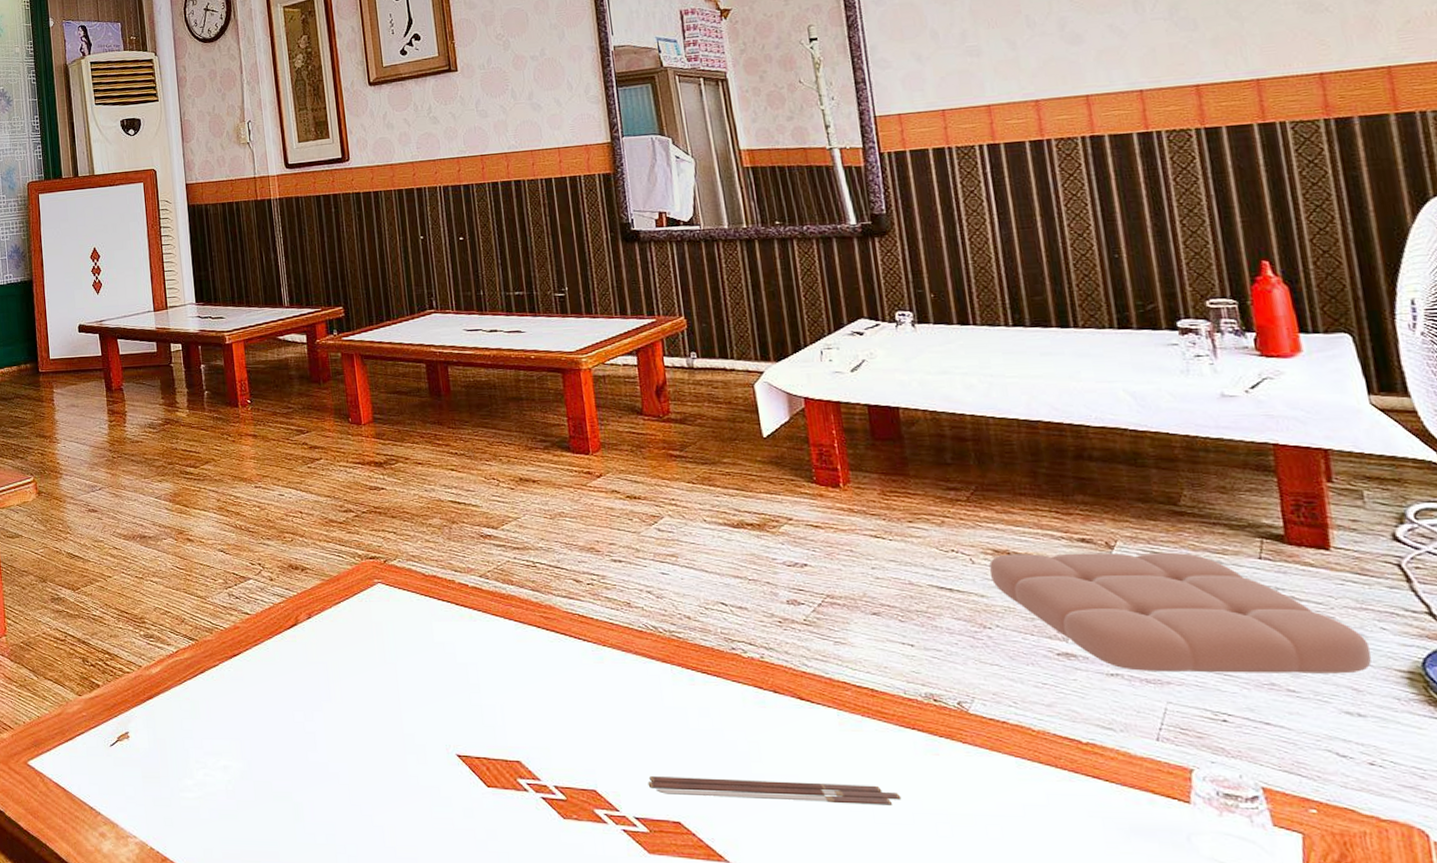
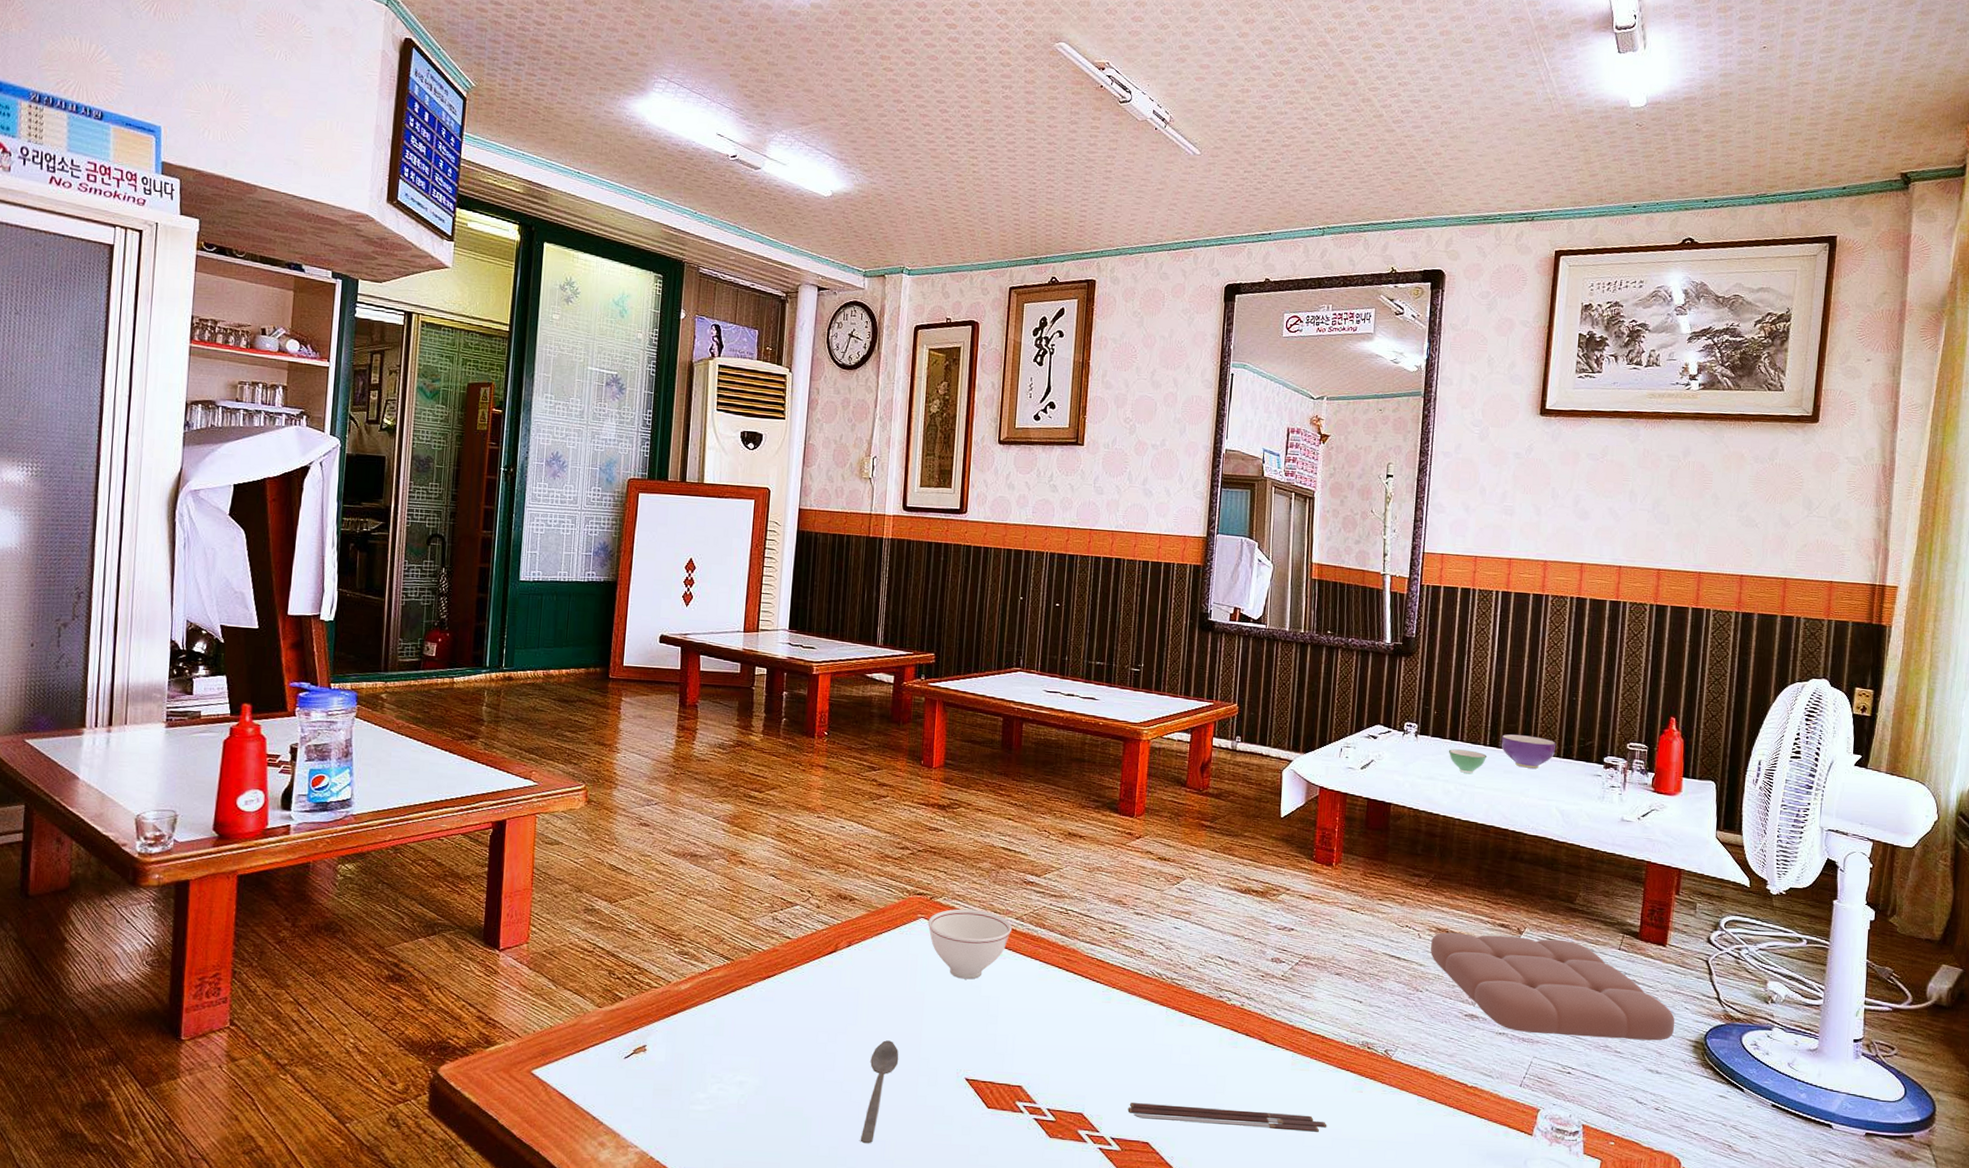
spoon: none [352,716,382,830] -> present [860,1040,899,1144]
bowl: none [385,570,478,646] -> present [928,908,1013,980]
bowl: none [959,334,1014,363] -> present [1448,749,1488,774]
bowl: none [1026,307,1106,347] -> present [1501,734,1556,769]

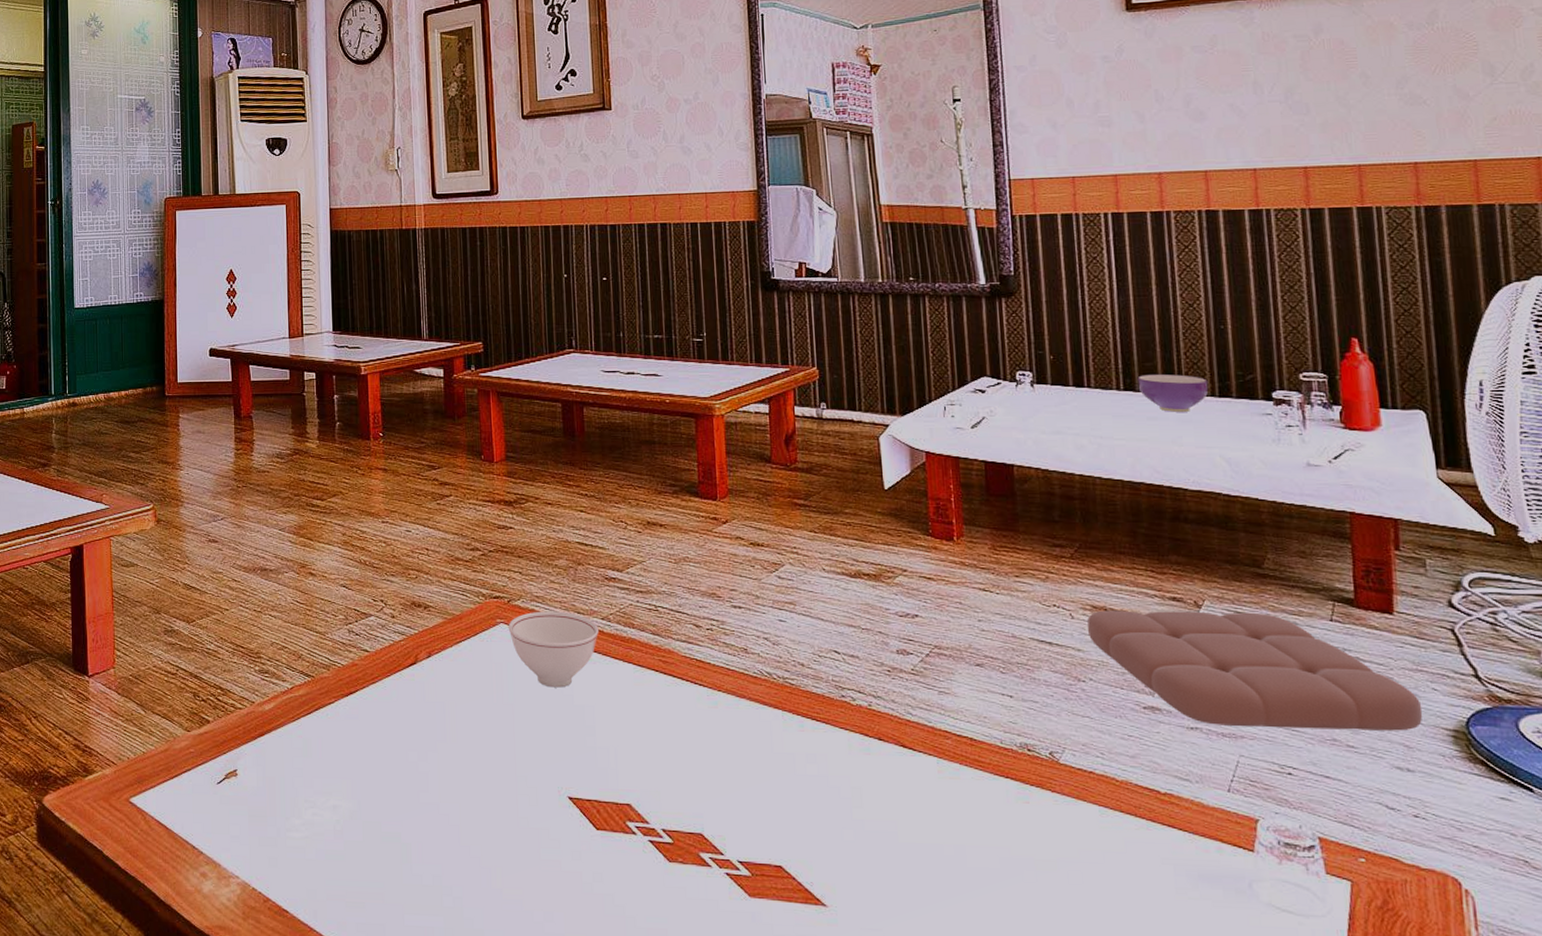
spoon: present [860,1040,899,1144] -> none [464,757,495,872]
chopsticks: present [1128,1103,1327,1132] -> none [753,821,992,851]
bowl: present [1448,749,1488,774] -> none [1074,397,1124,425]

